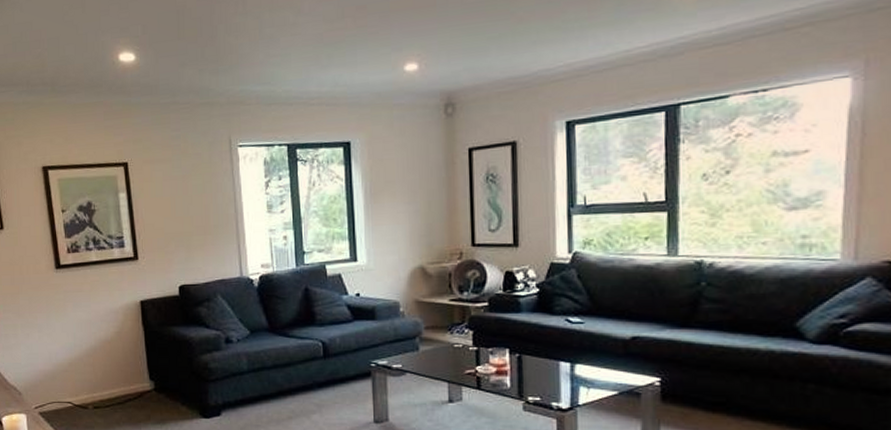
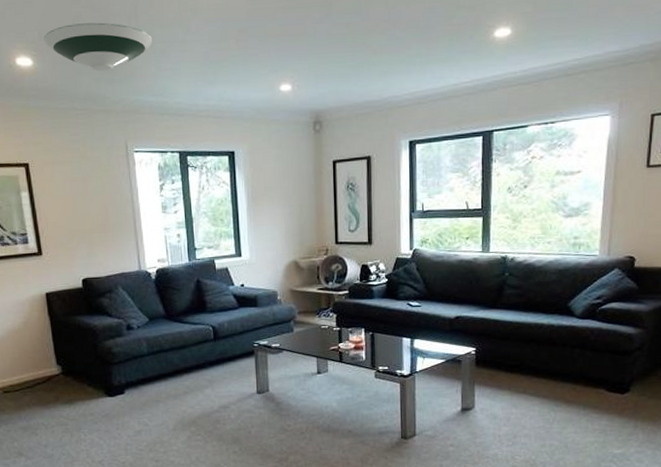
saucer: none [147,10,261,62] -> present [43,22,153,71]

